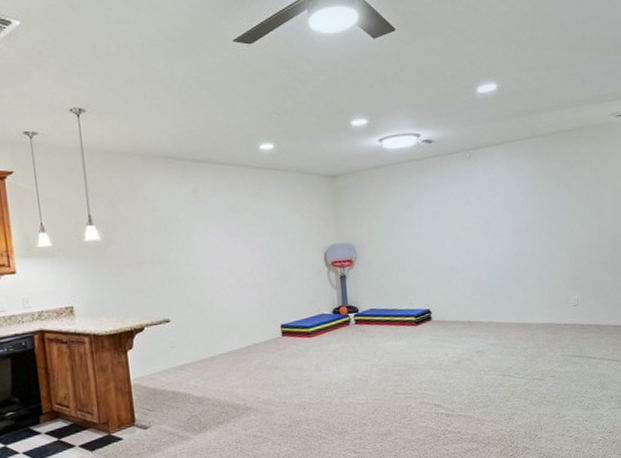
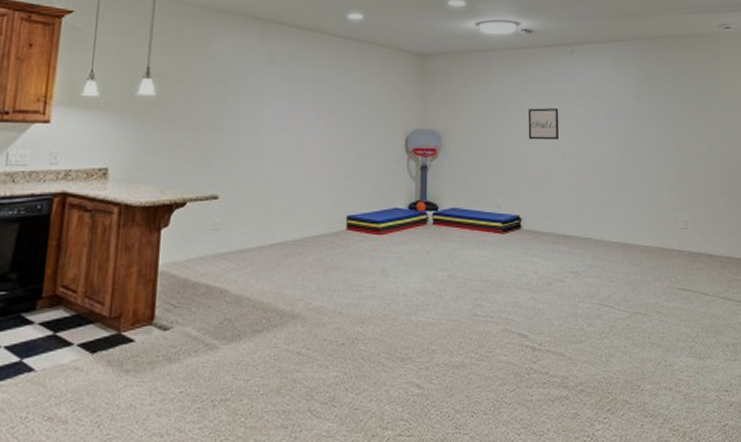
wall art: none [432,211,462,243] -> present [528,108,560,140]

